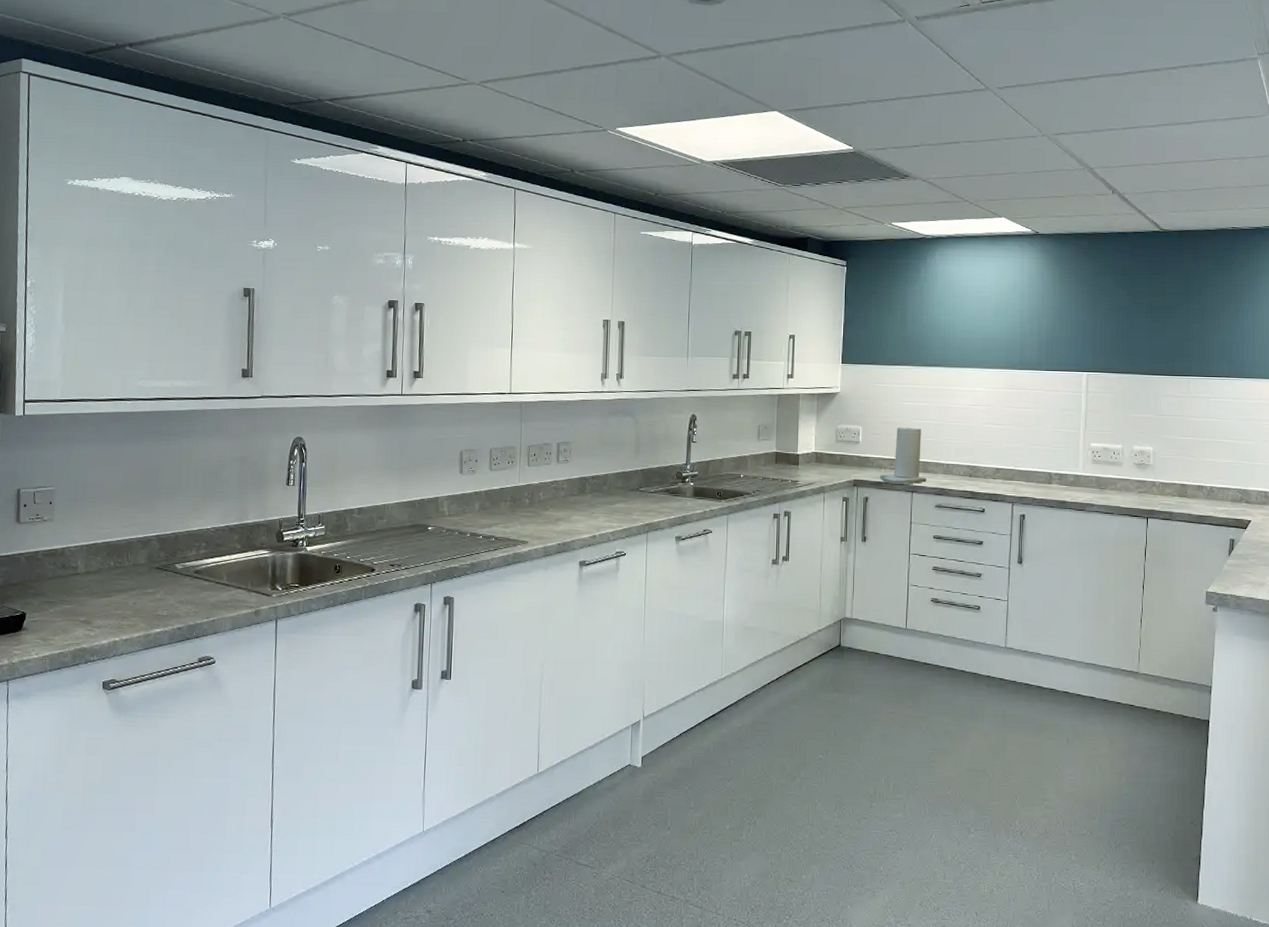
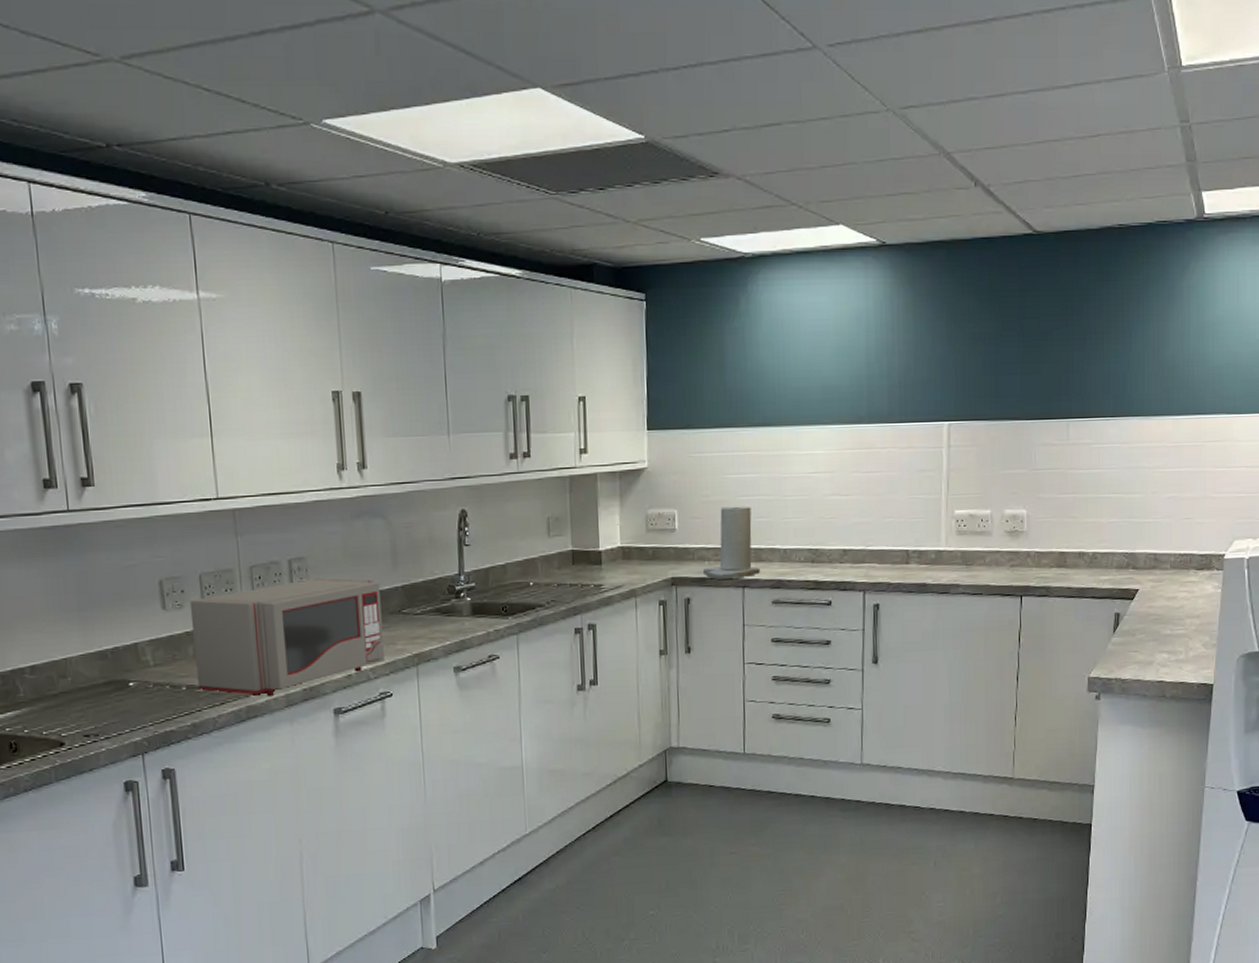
microwave: none [479,458,624,548] -> present [189,577,384,697]

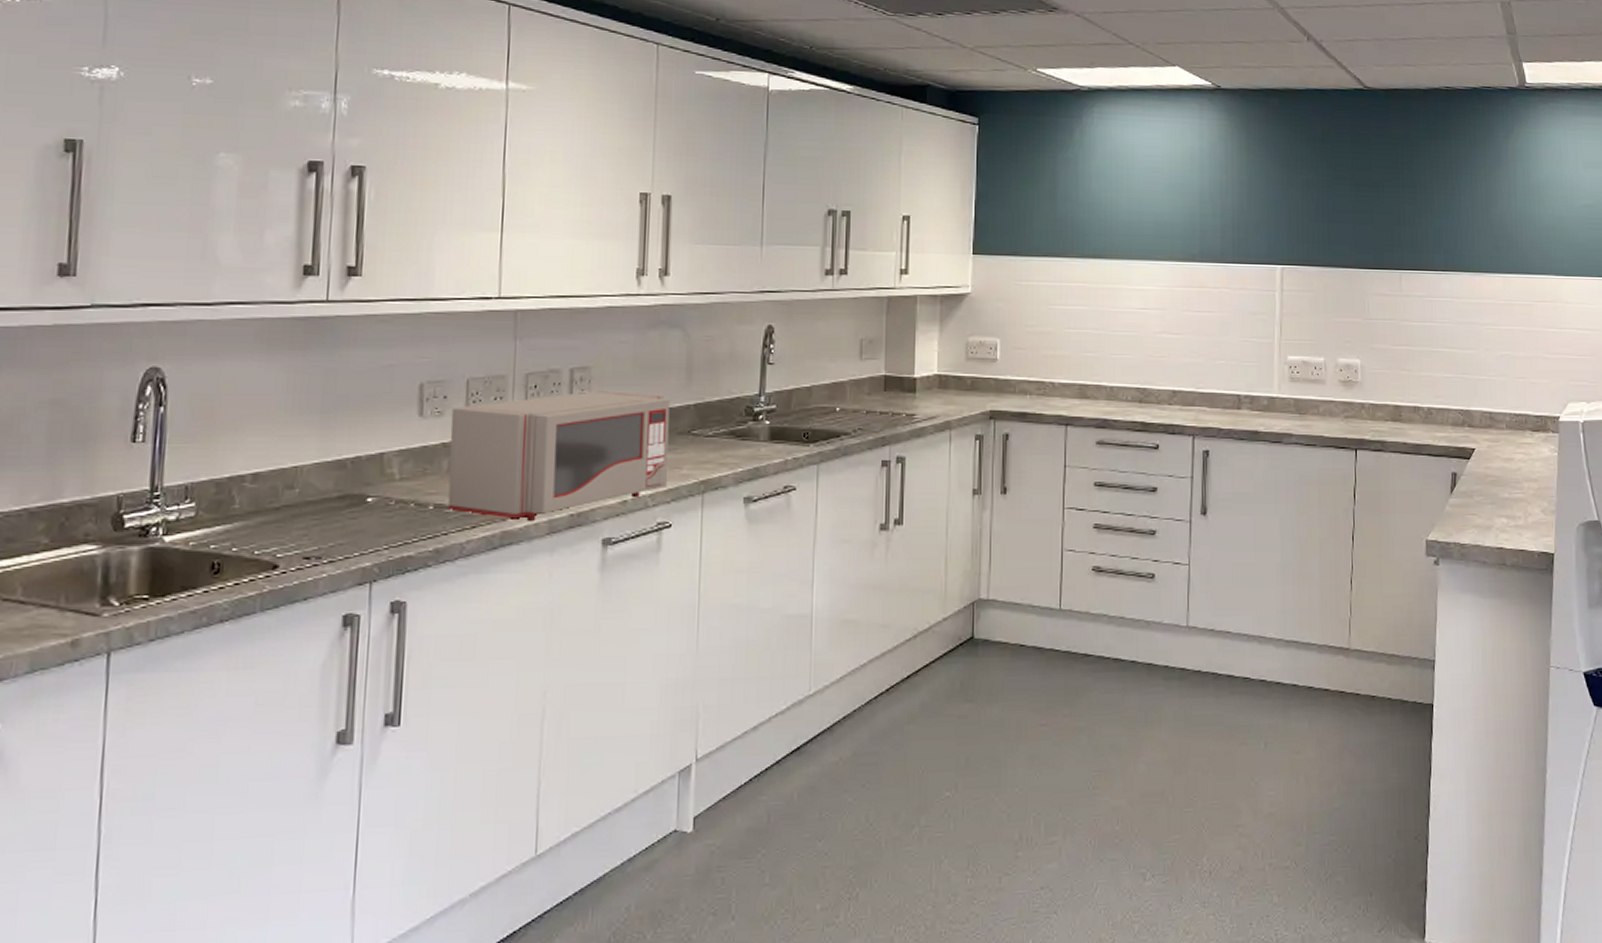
paper towel: present [702,506,760,579] -> none [1023,338,1085,415]

